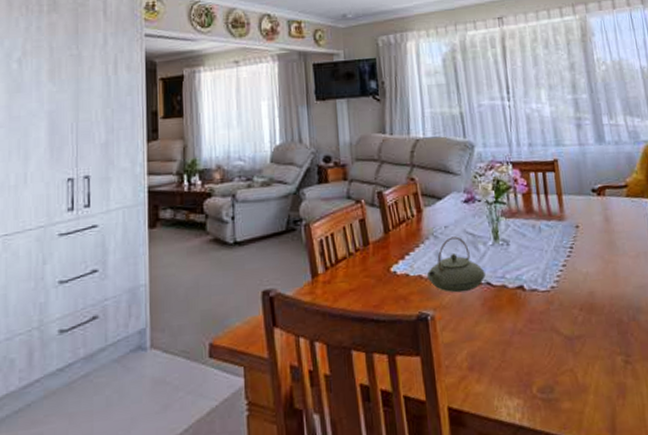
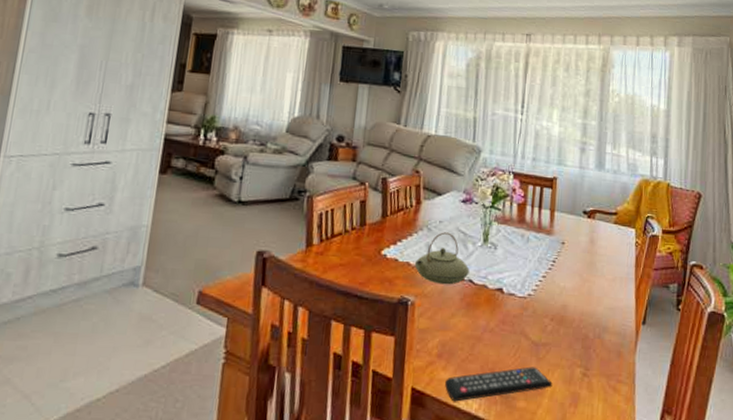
remote control: none [482,363,595,415] -> present [445,366,553,402]

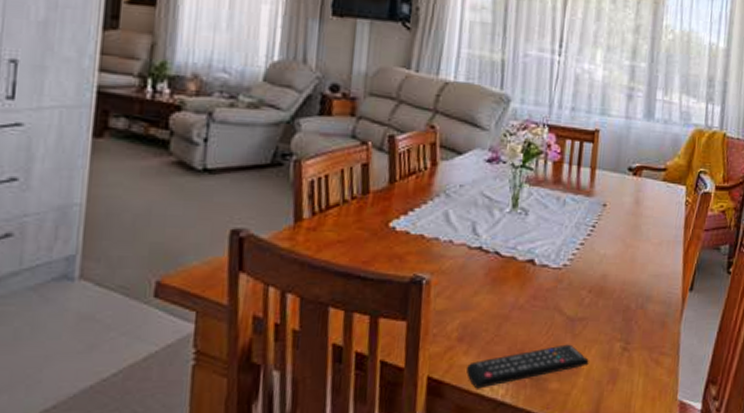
teapot: present [414,232,470,285] -> none [429,197,496,259]

